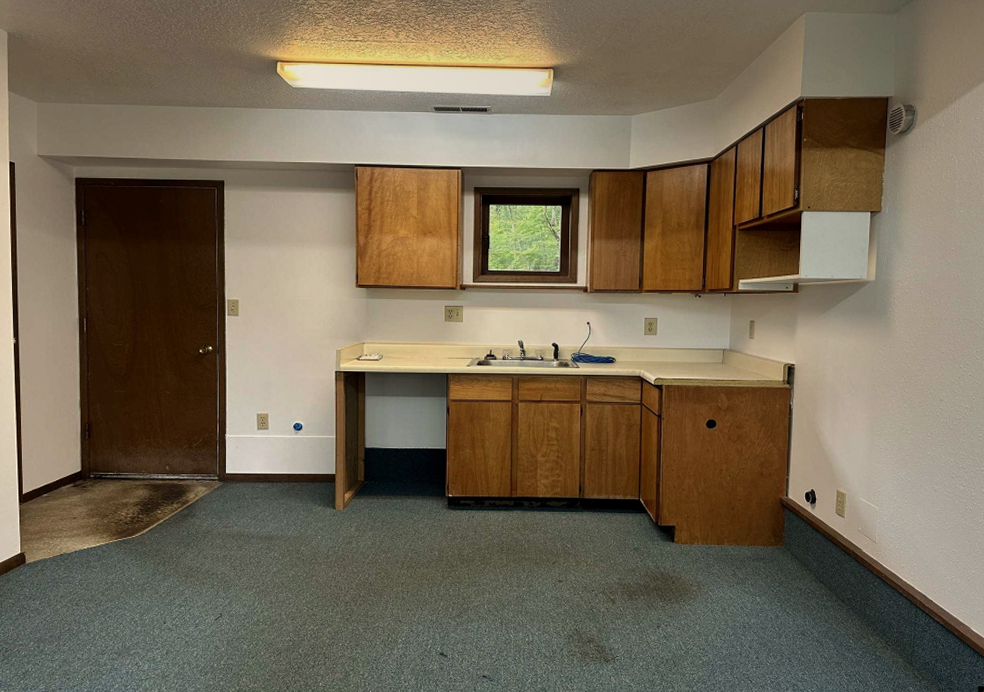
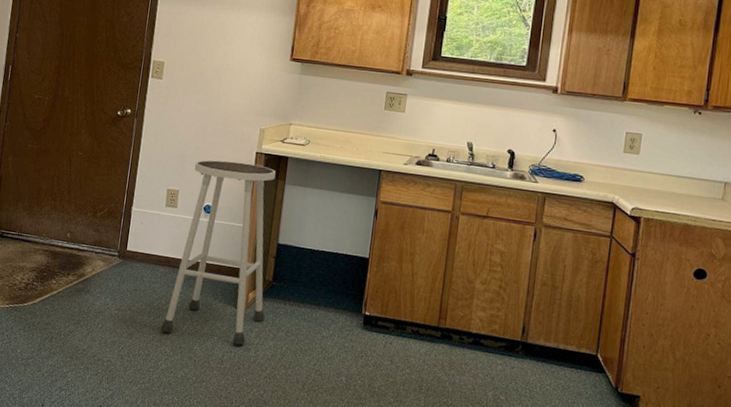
stool: none [268,382,361,540] -> present [161,160,276,346]

